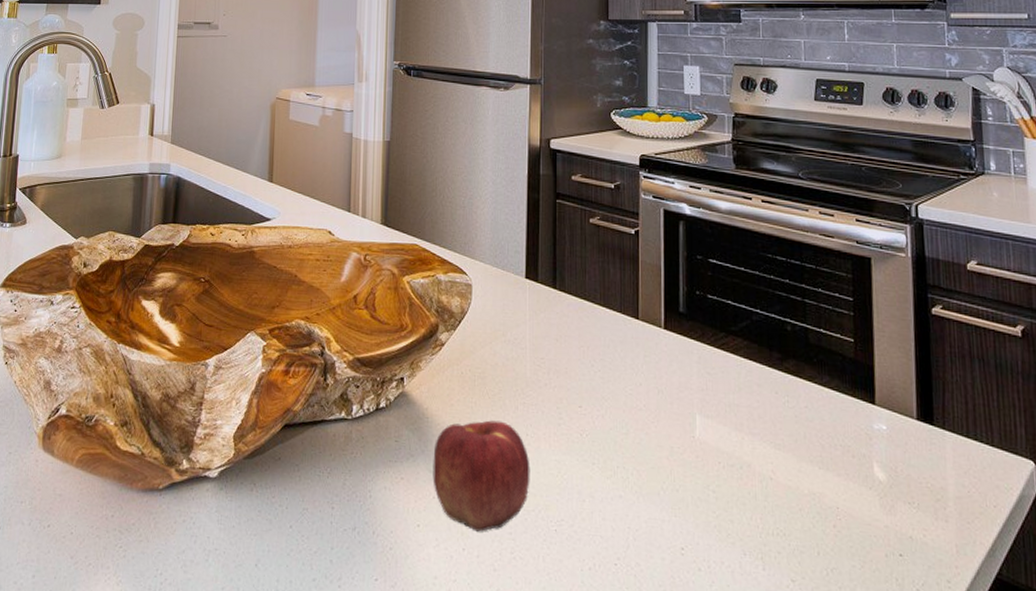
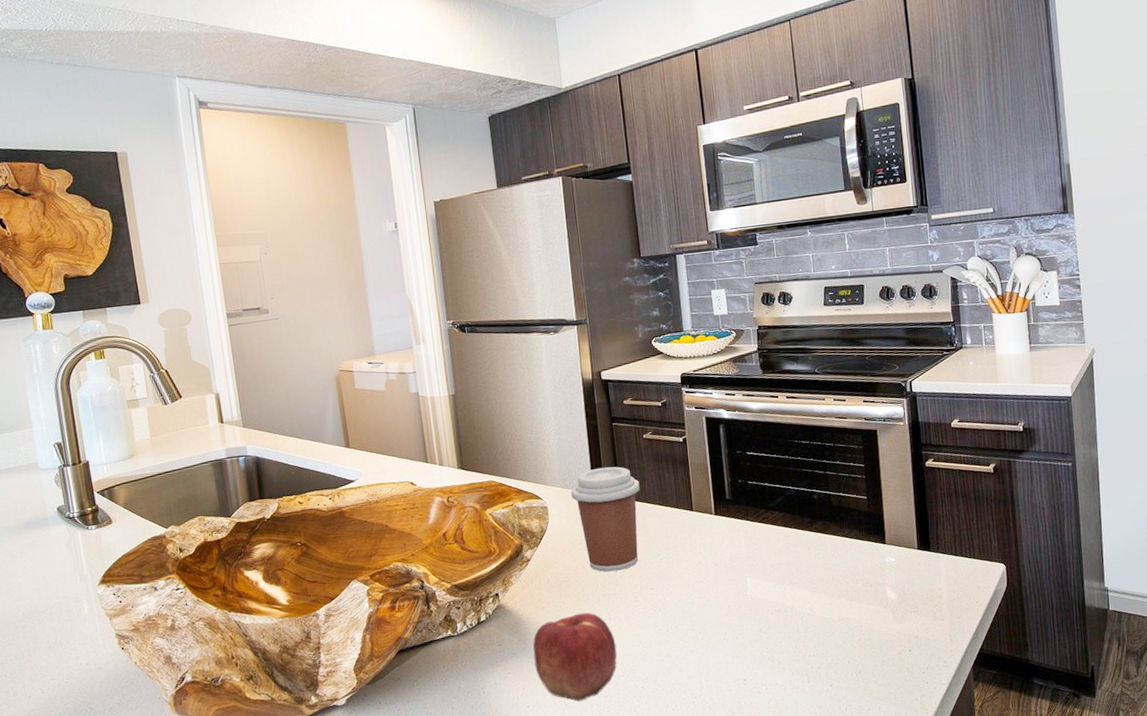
coffee cup: none [500,249,579,377] -> present [571,466,640,572]

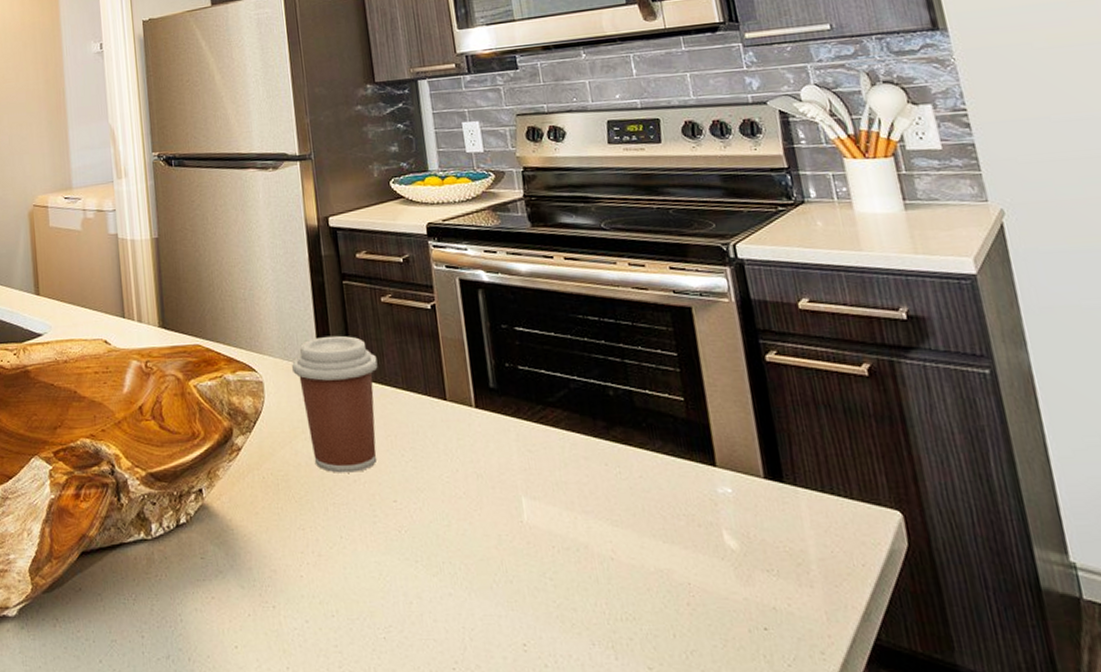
apple: present [533,612,617,701] -> none [243,525,351,648]

